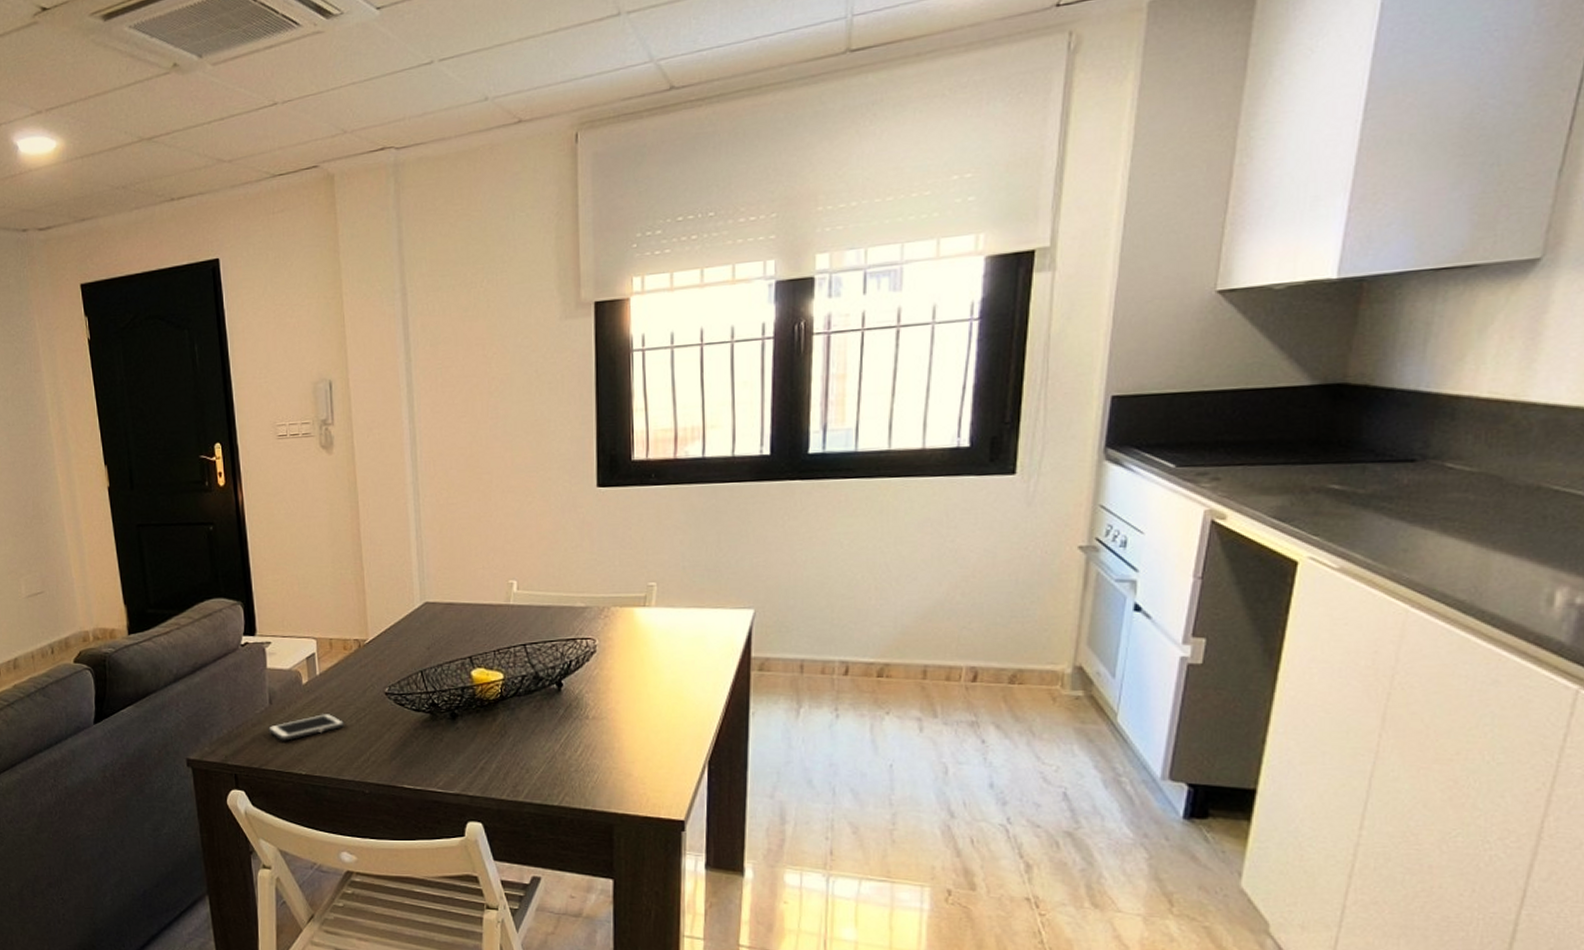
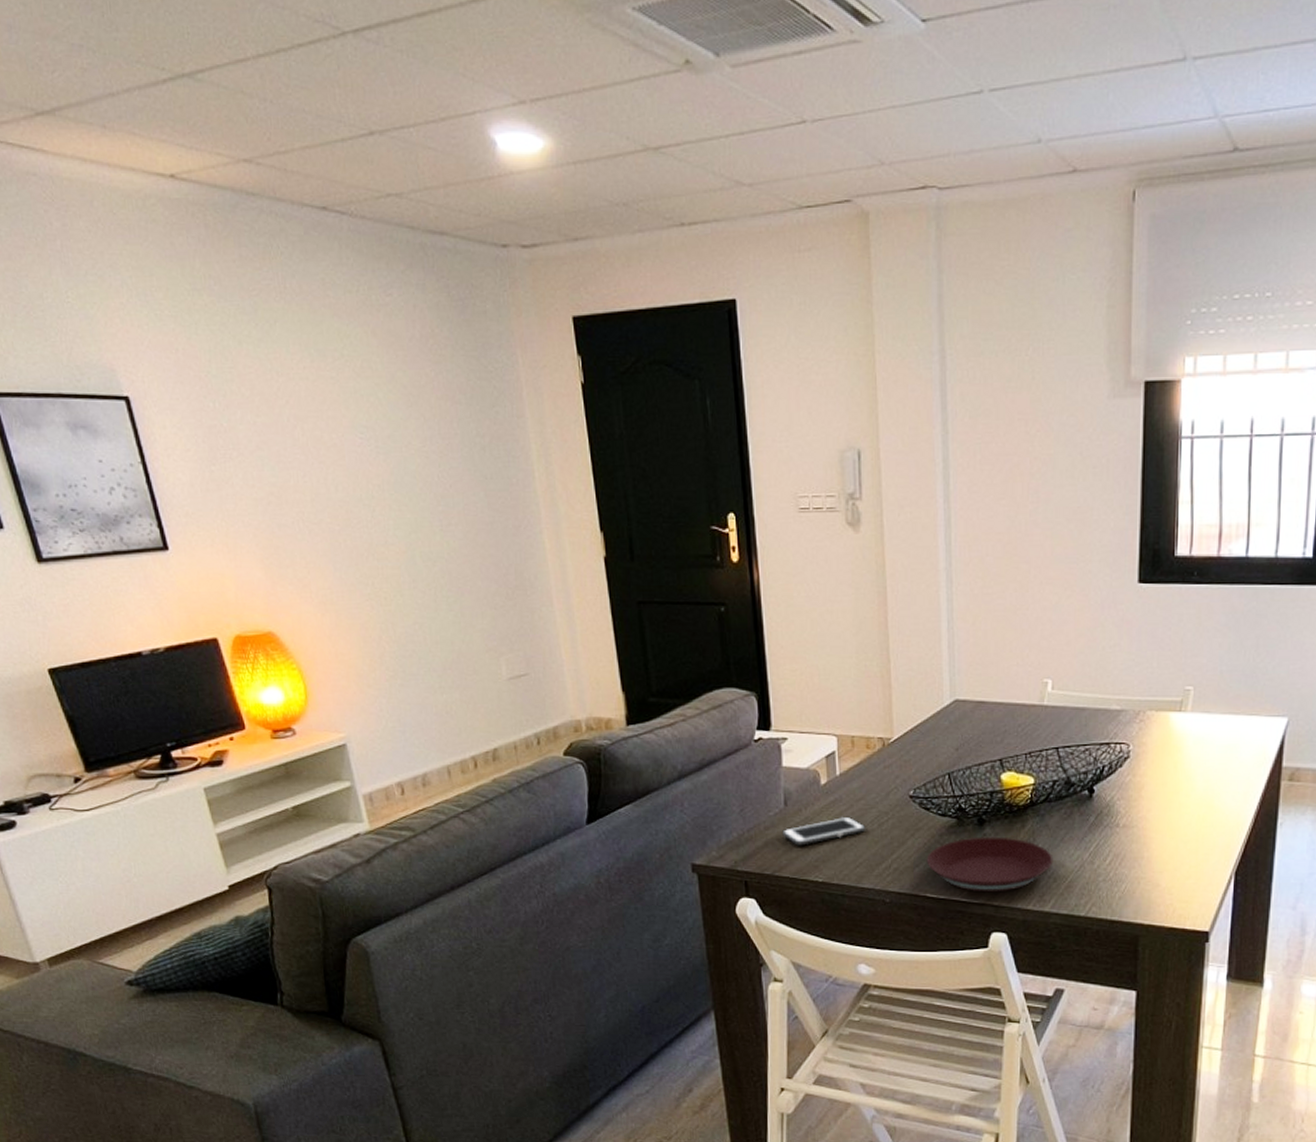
plate: none [402,730,525,783] -> present [926,836,1053,893]

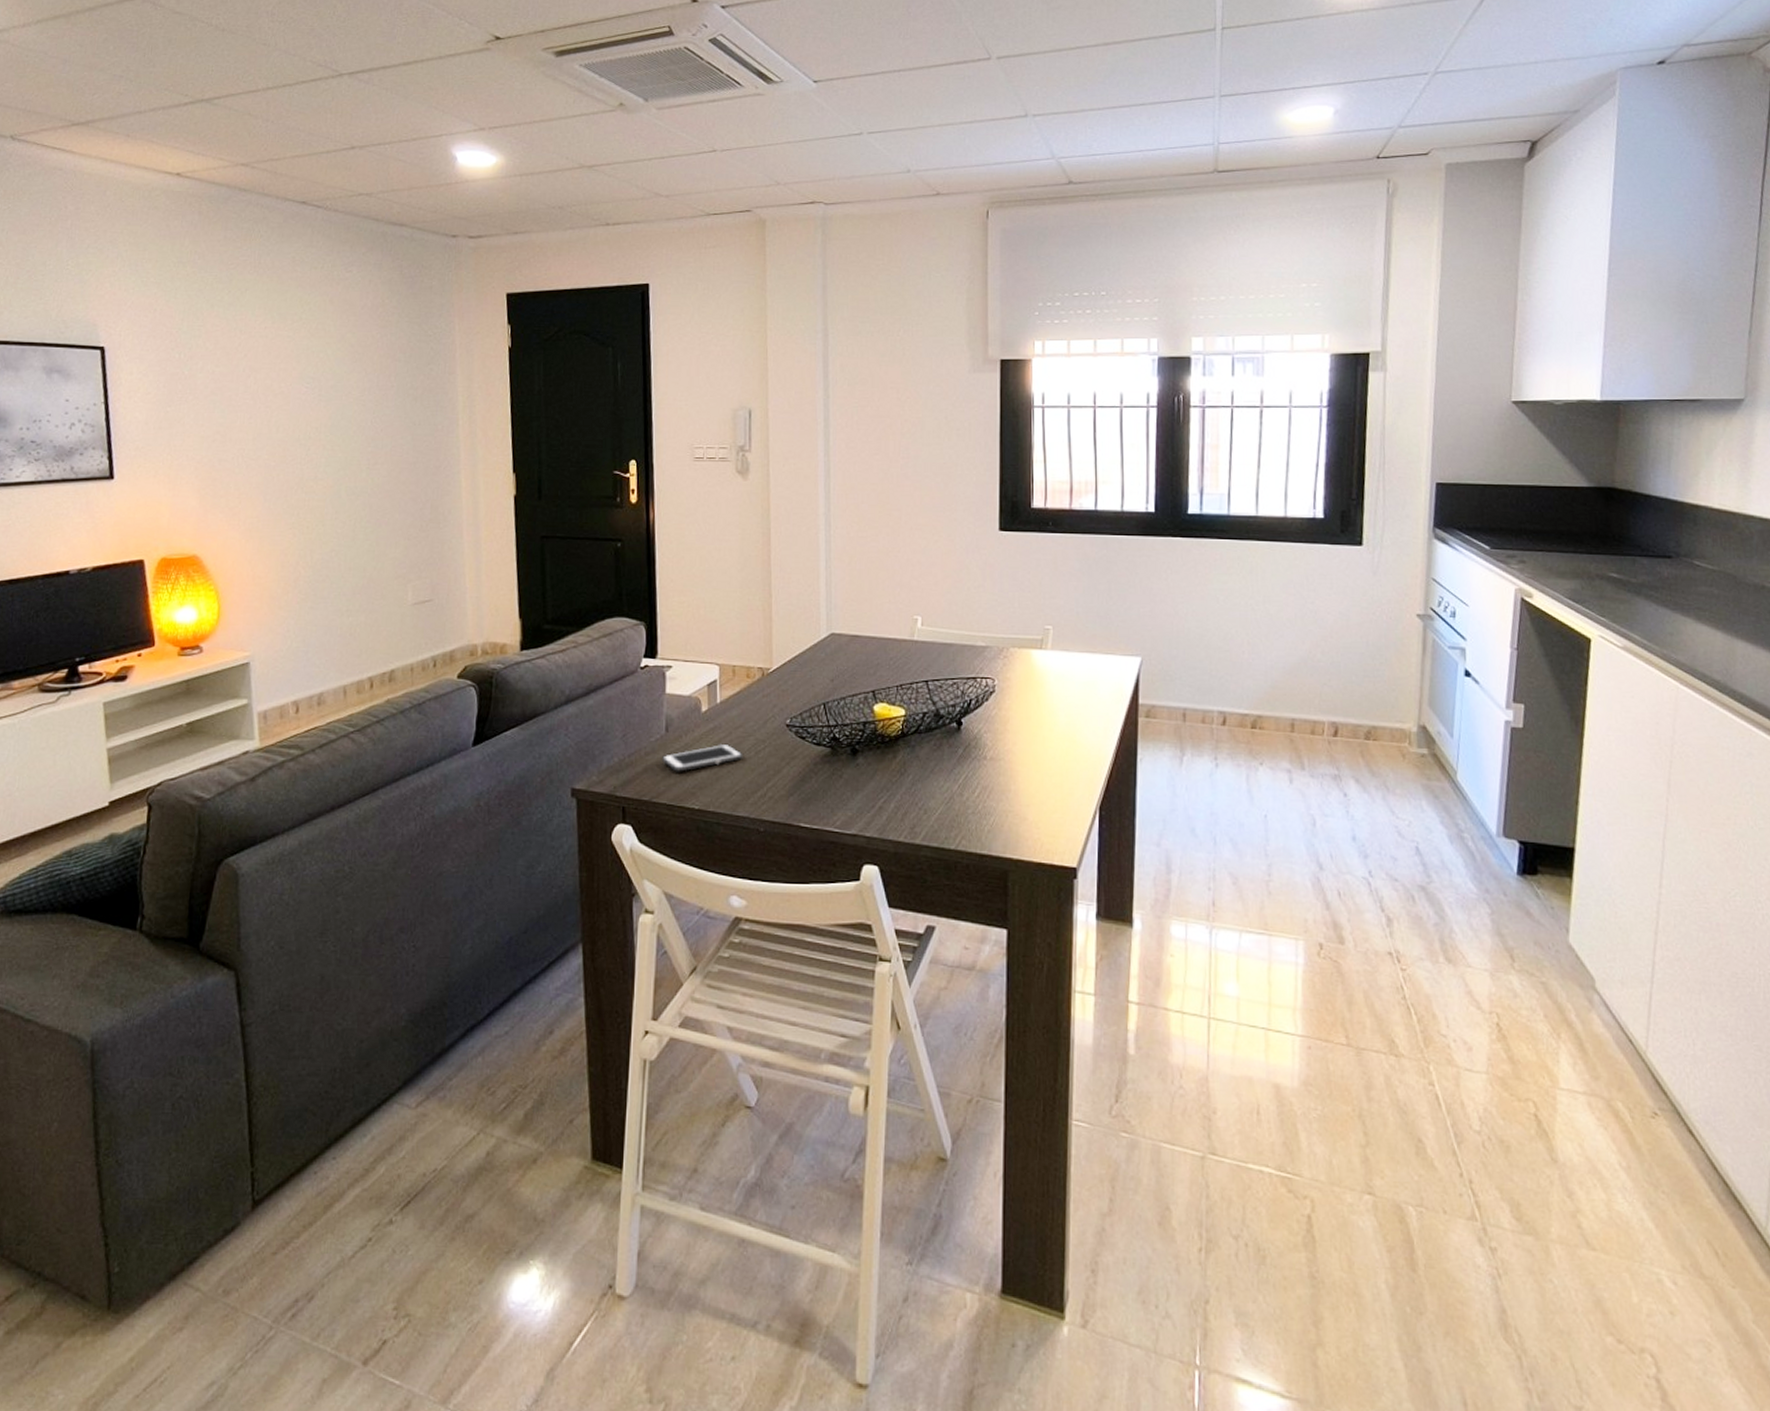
plate: present [926,836,1053,893] -> none [801,766,924,824]

